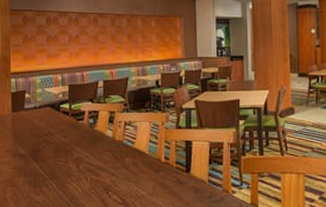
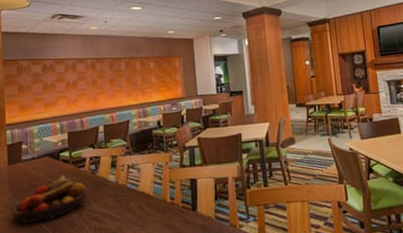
fruit bowl: none [14,127,84,170] -> present [12,175,87,224]

